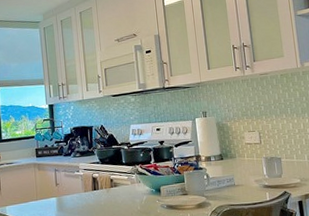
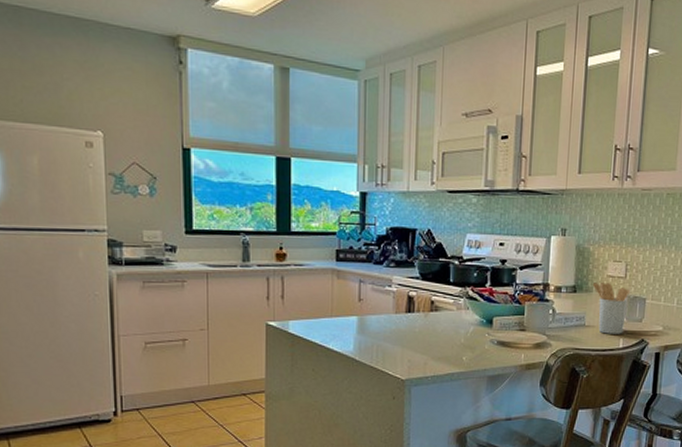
utensil holder: none [235,149,268,190] -> present [592,283,629,334]

